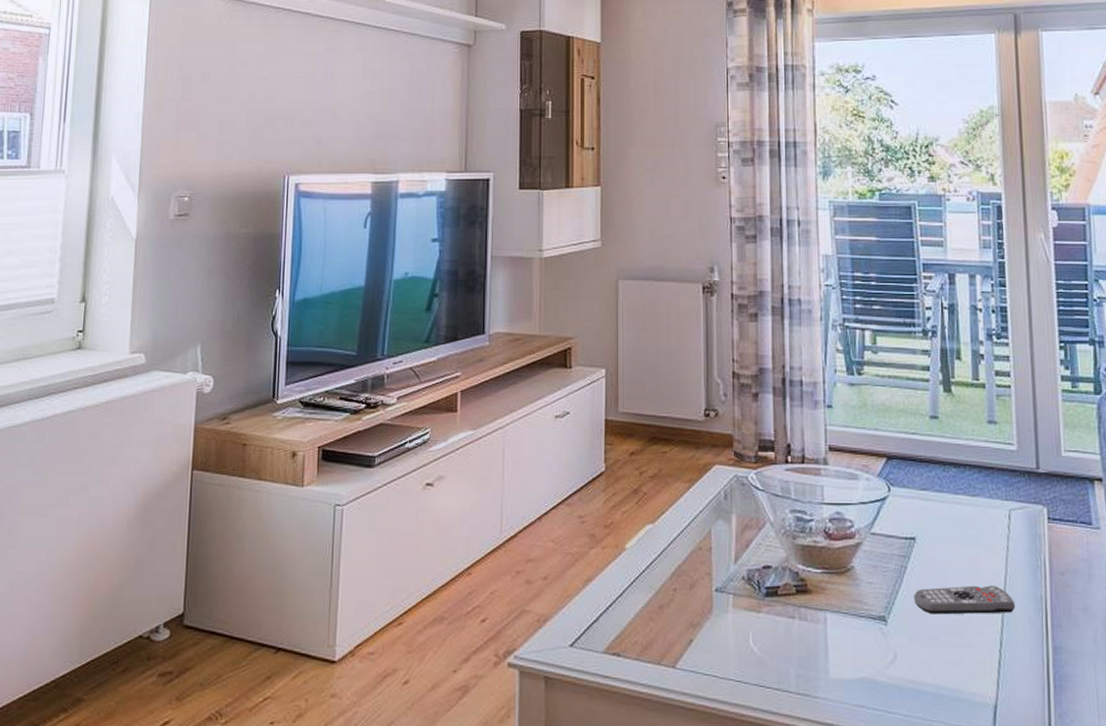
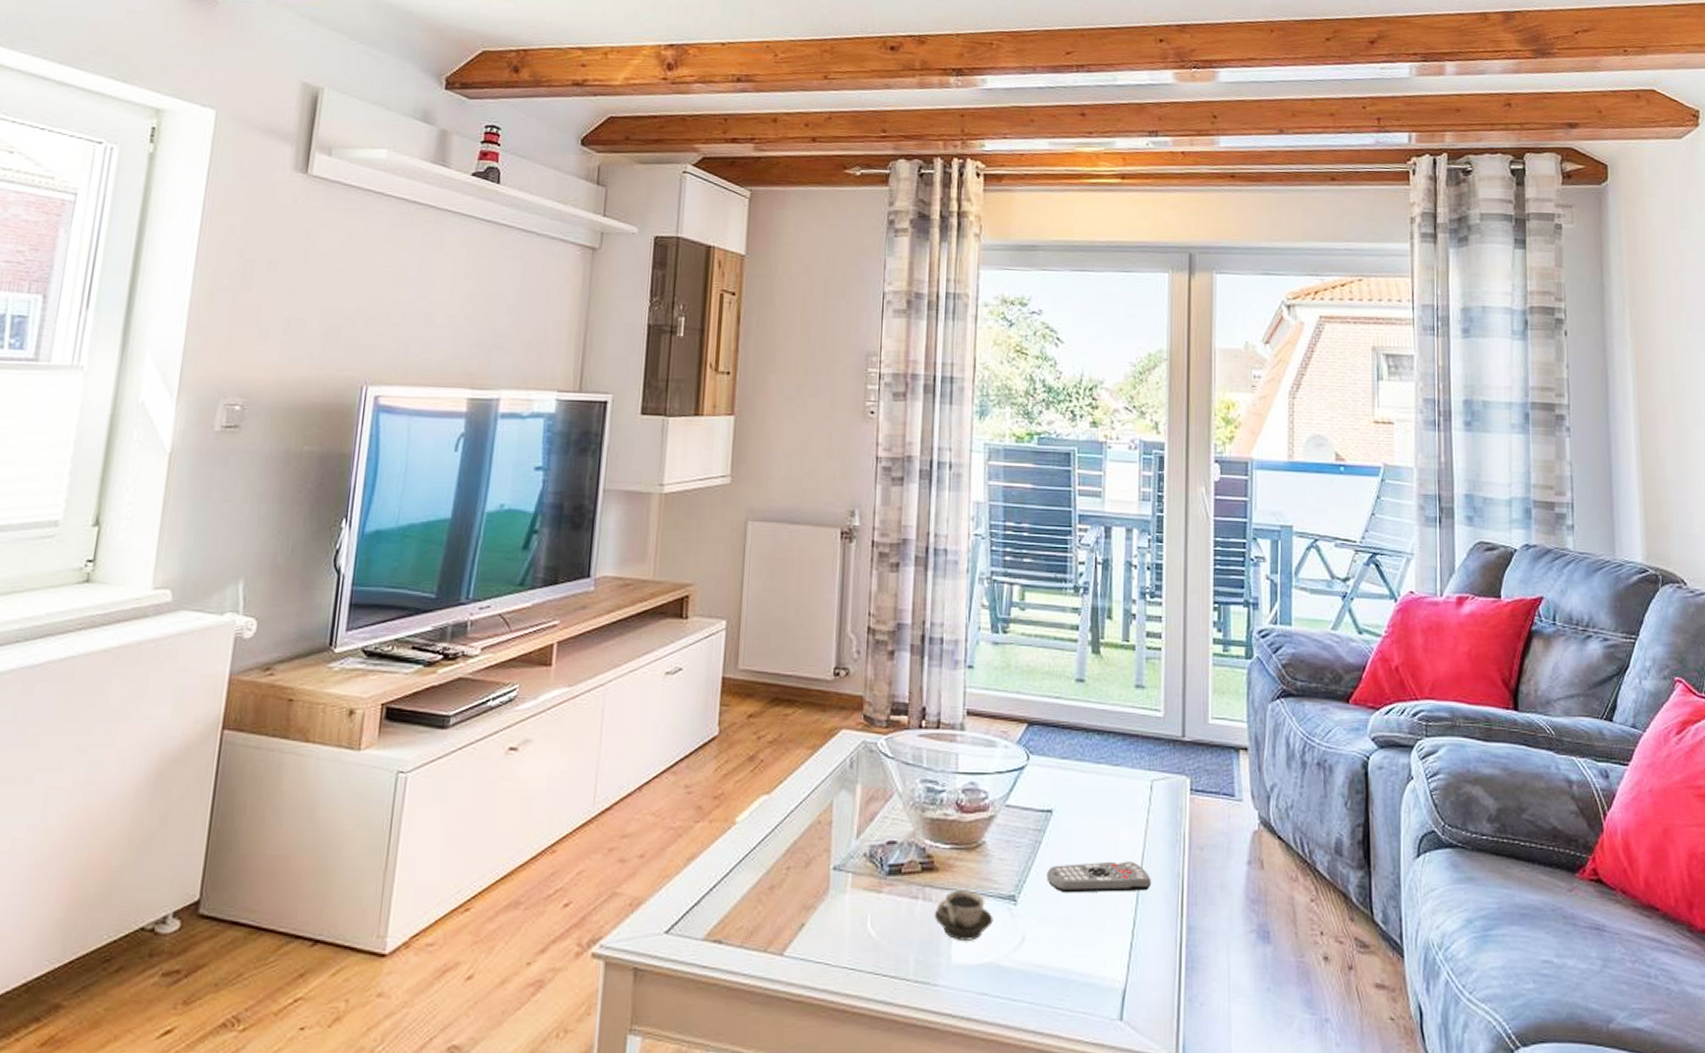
cup: none [810,611,866,657] -> present [934,890,993,941]

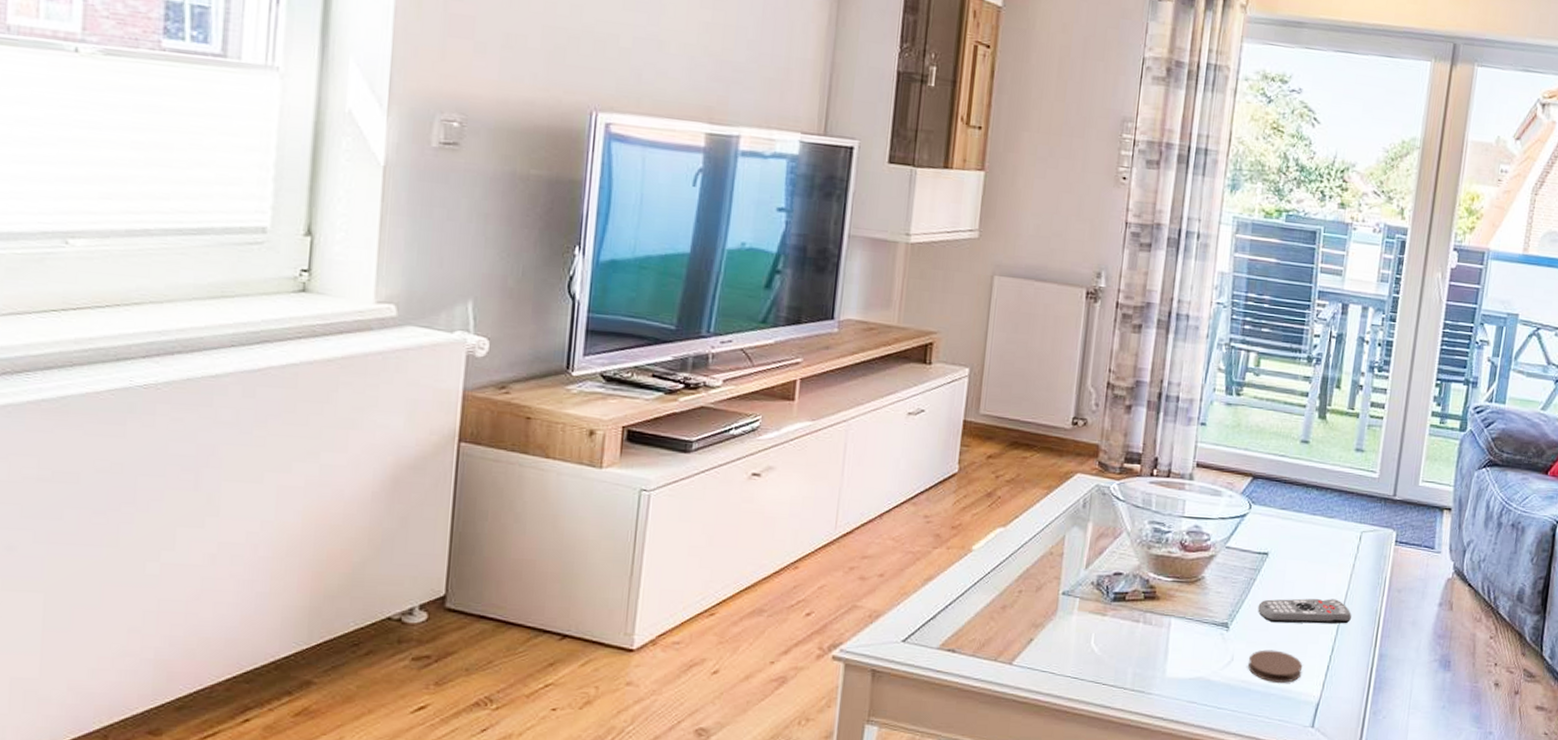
cup: present [934,890,993,941] -> none [1152,616,1207,659]
coaster: none [1042,926,1103,966] -> present [1248,649,1303,683]

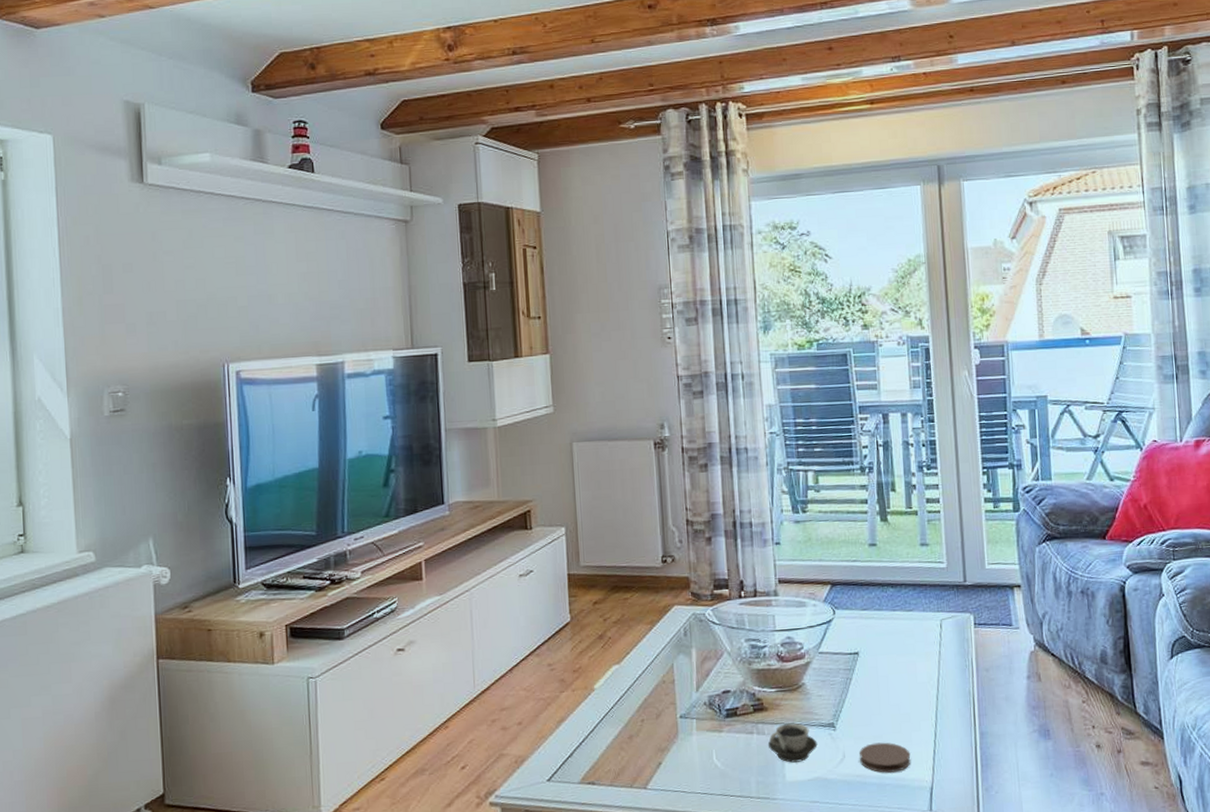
cup: none [1152,616,1207,659] -> present [767,722,818,763]
remote control: present [1258,598,1352,624] -> none [858,686,947,717]

